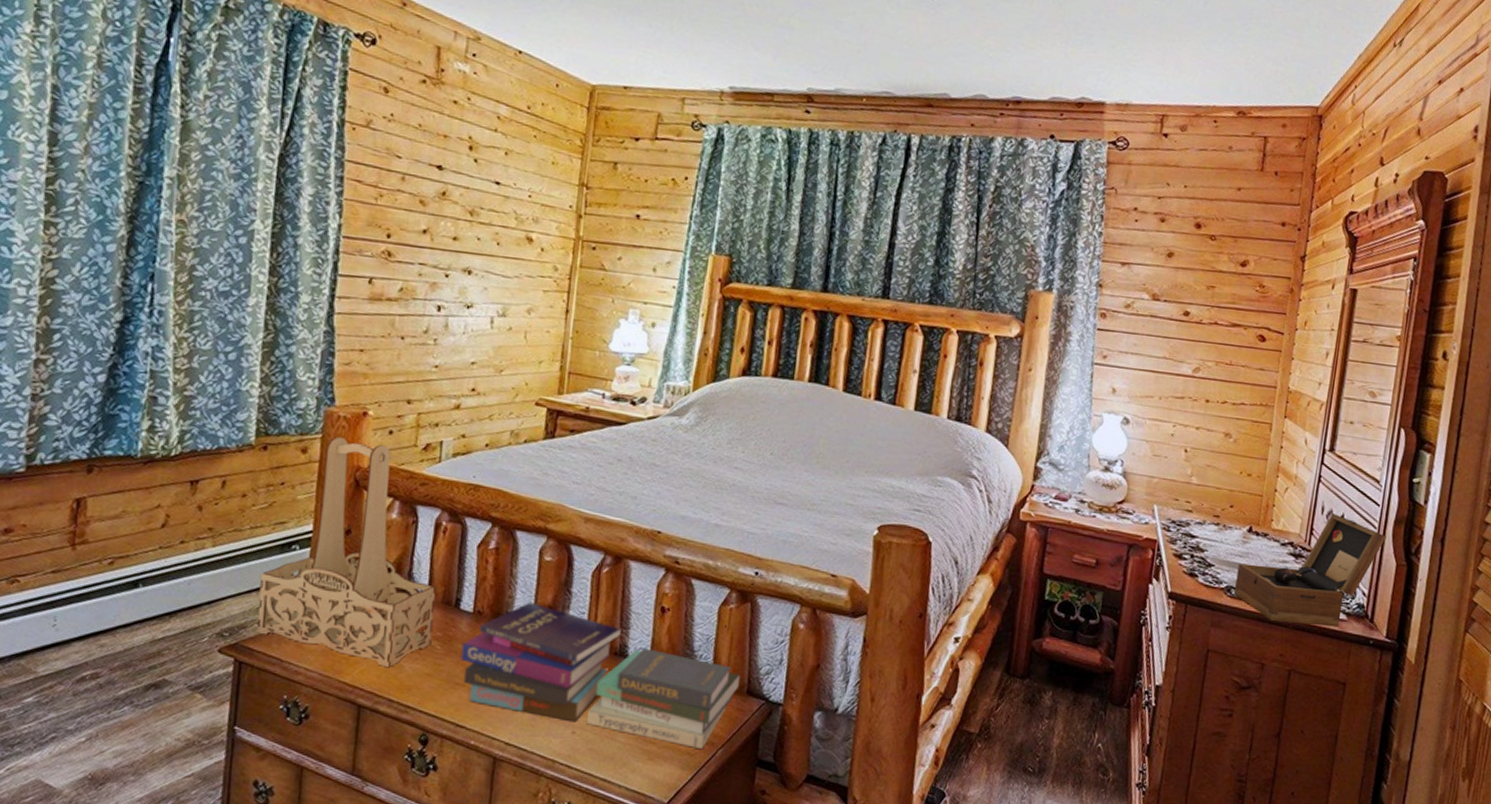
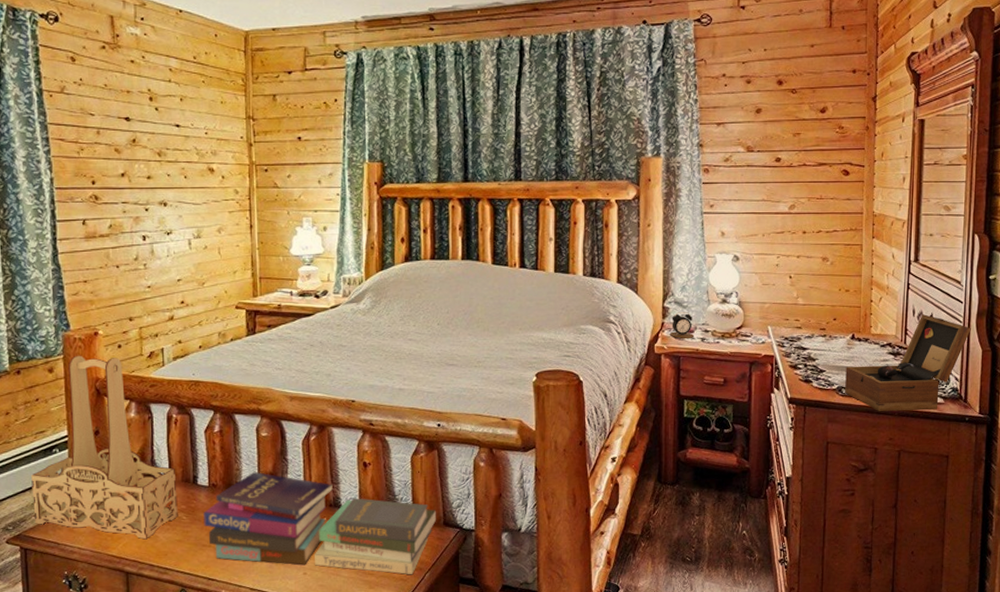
alarm clock: none [1040,475,1068,508] -> present [670,312,694,338]

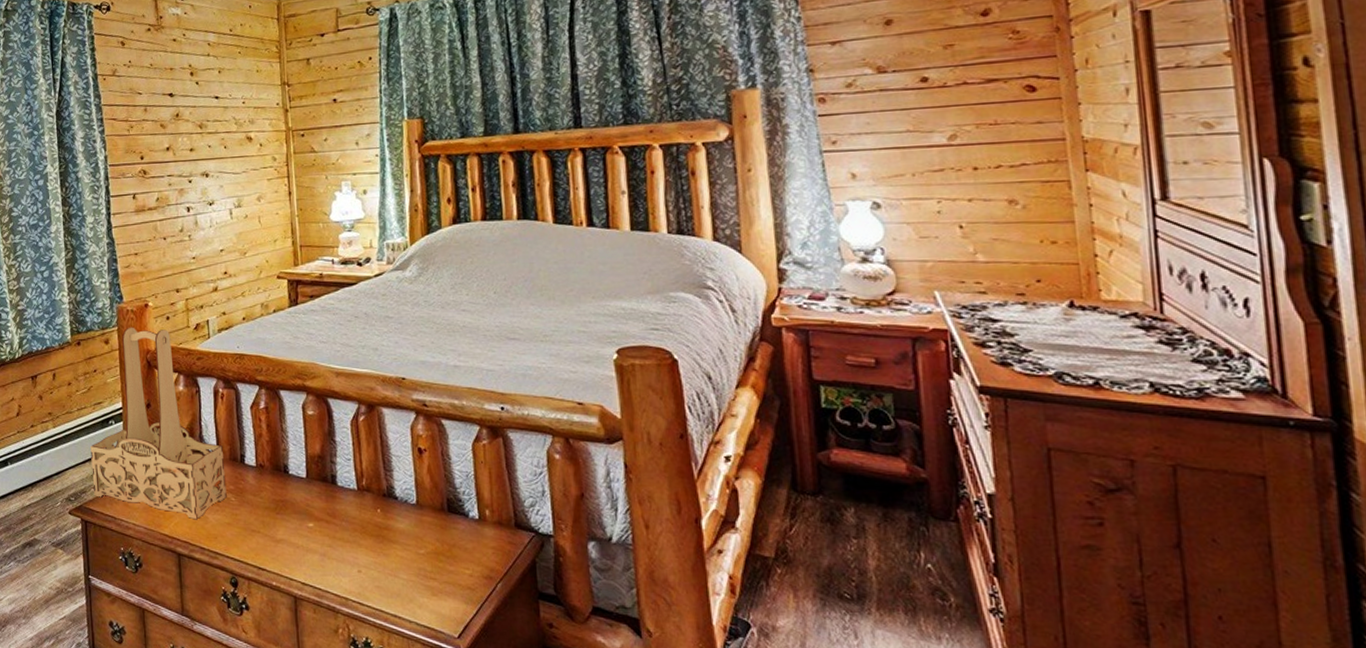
books: present [203,472,333,565] -> none [252,454,386,562]
books: present [315,498,437,575] -> none [369,488,507,584]
alarm clock: present [670,312,694,338] -> none [791,274,825,308]
wooden box: present [845,314,971,412] -> none [1065,272,1278,409]

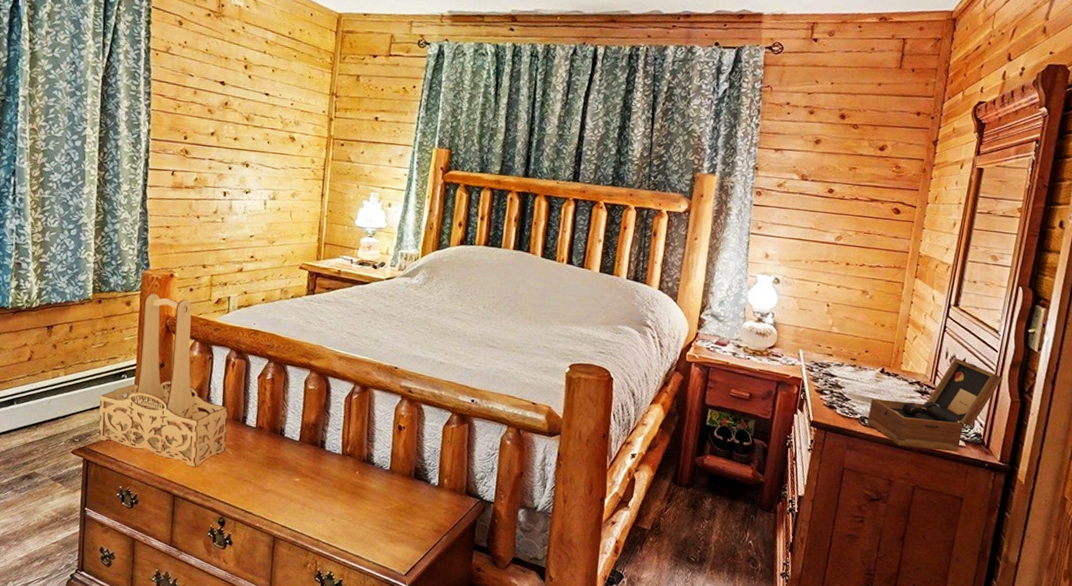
wooden box: none [1065,272,1278,409] -> present [867,358,1003,452]

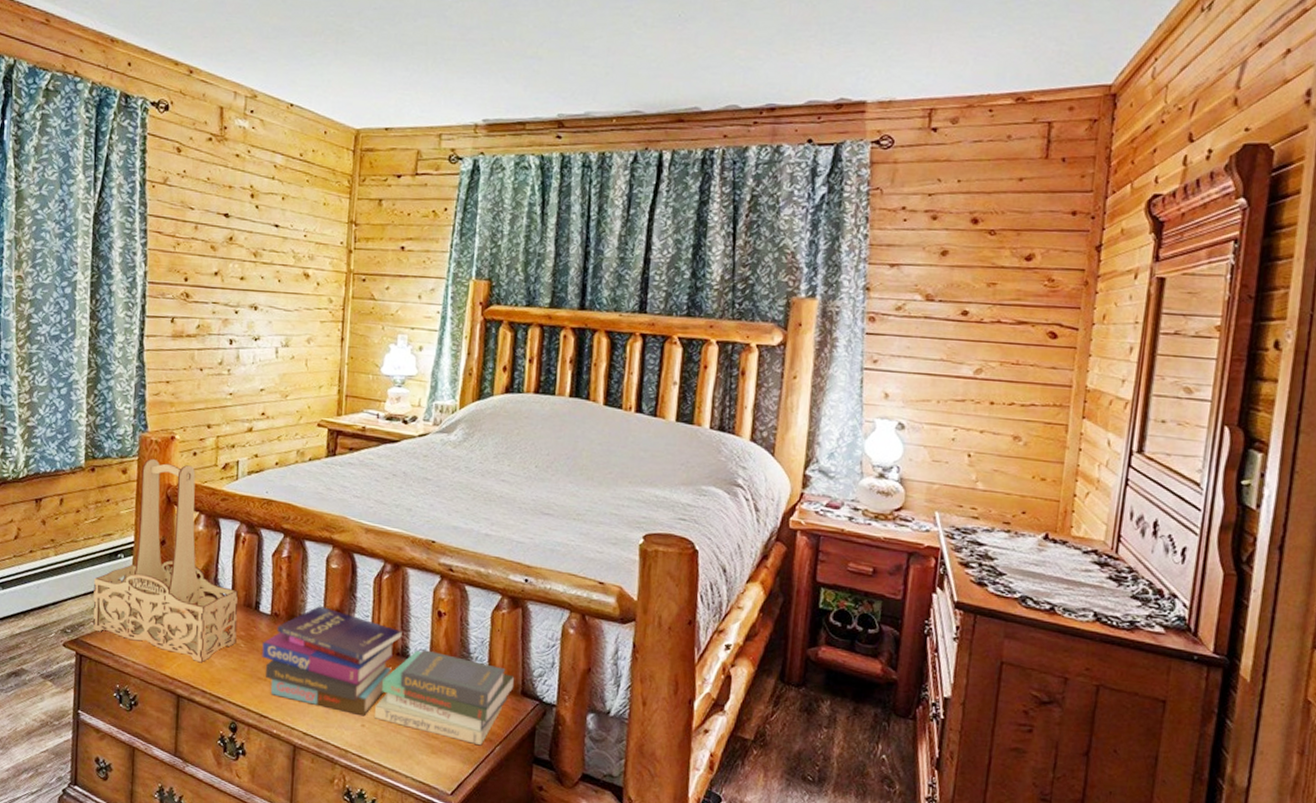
books: none [247,420,368,512] -> present [262,606,402,716]
books: none [343,457,460,536] -> present [375,650,514,746]
wooden box: present [867,358,1003,452] -> none [1030,519,1210,641]

